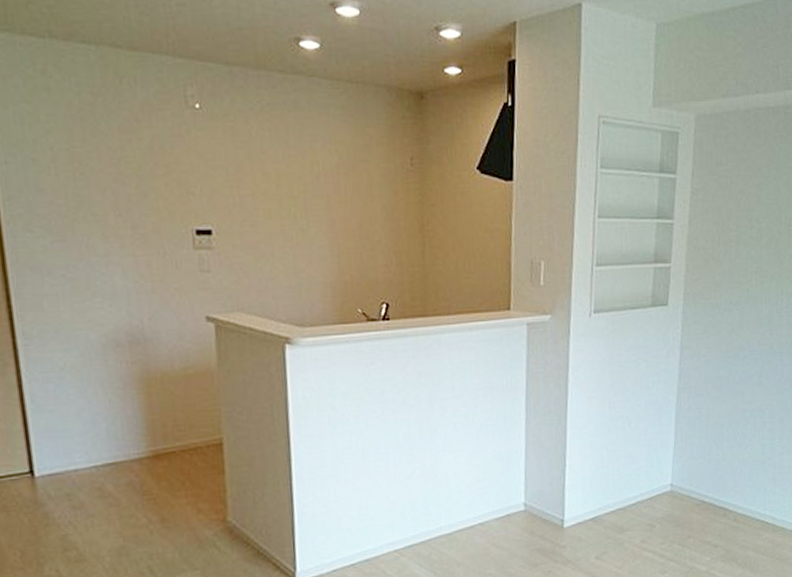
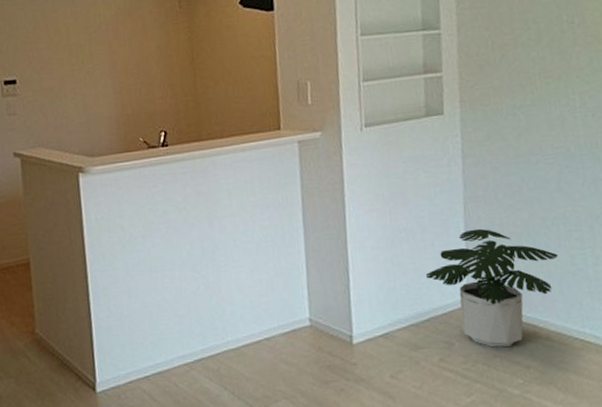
potted plant: none [636,418,752,529] -> present [425,228,559,347]

